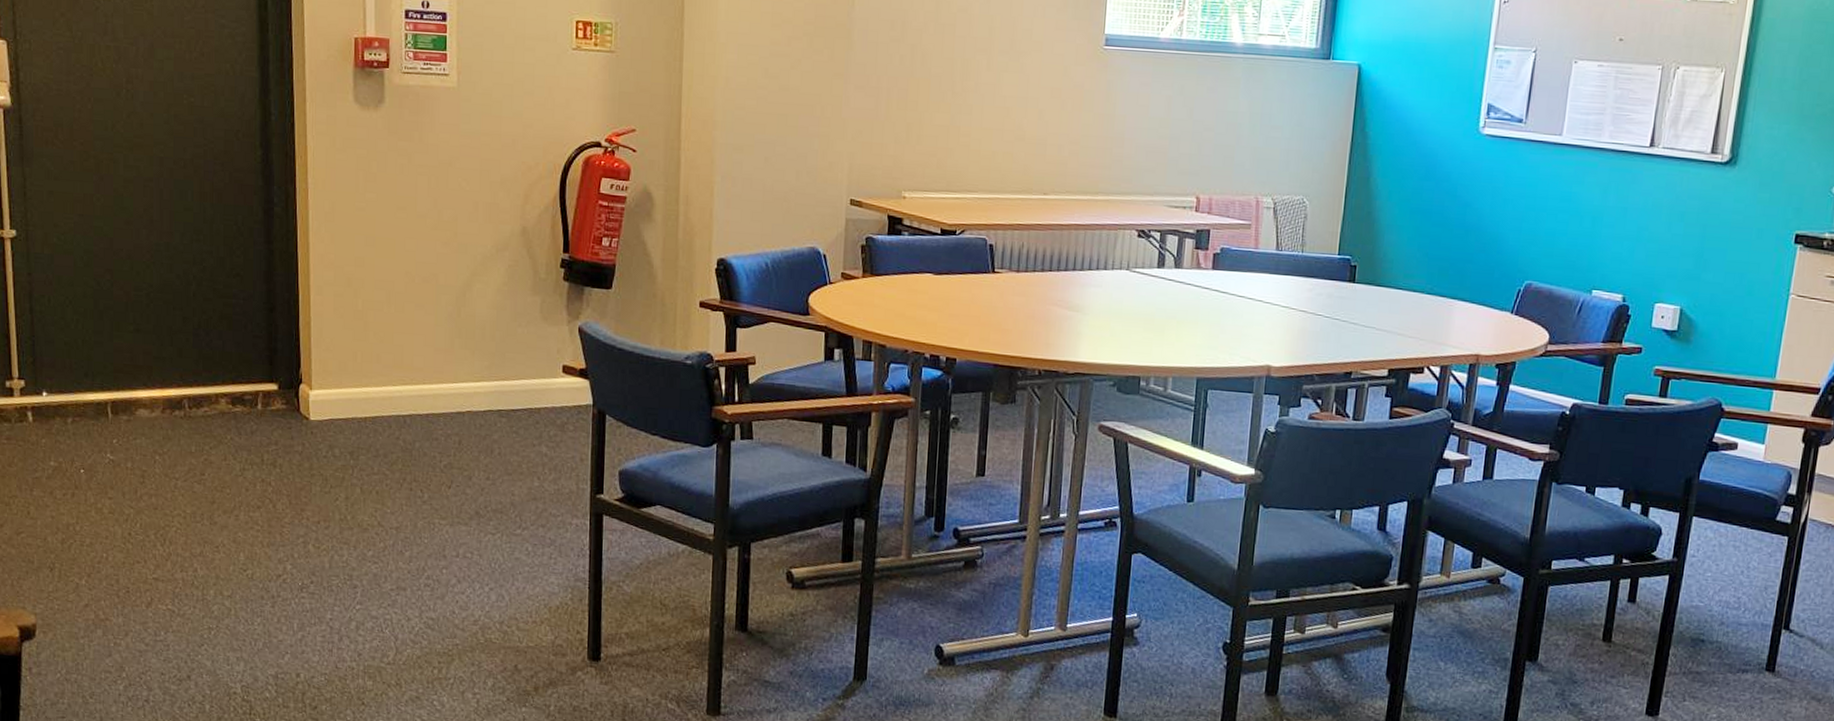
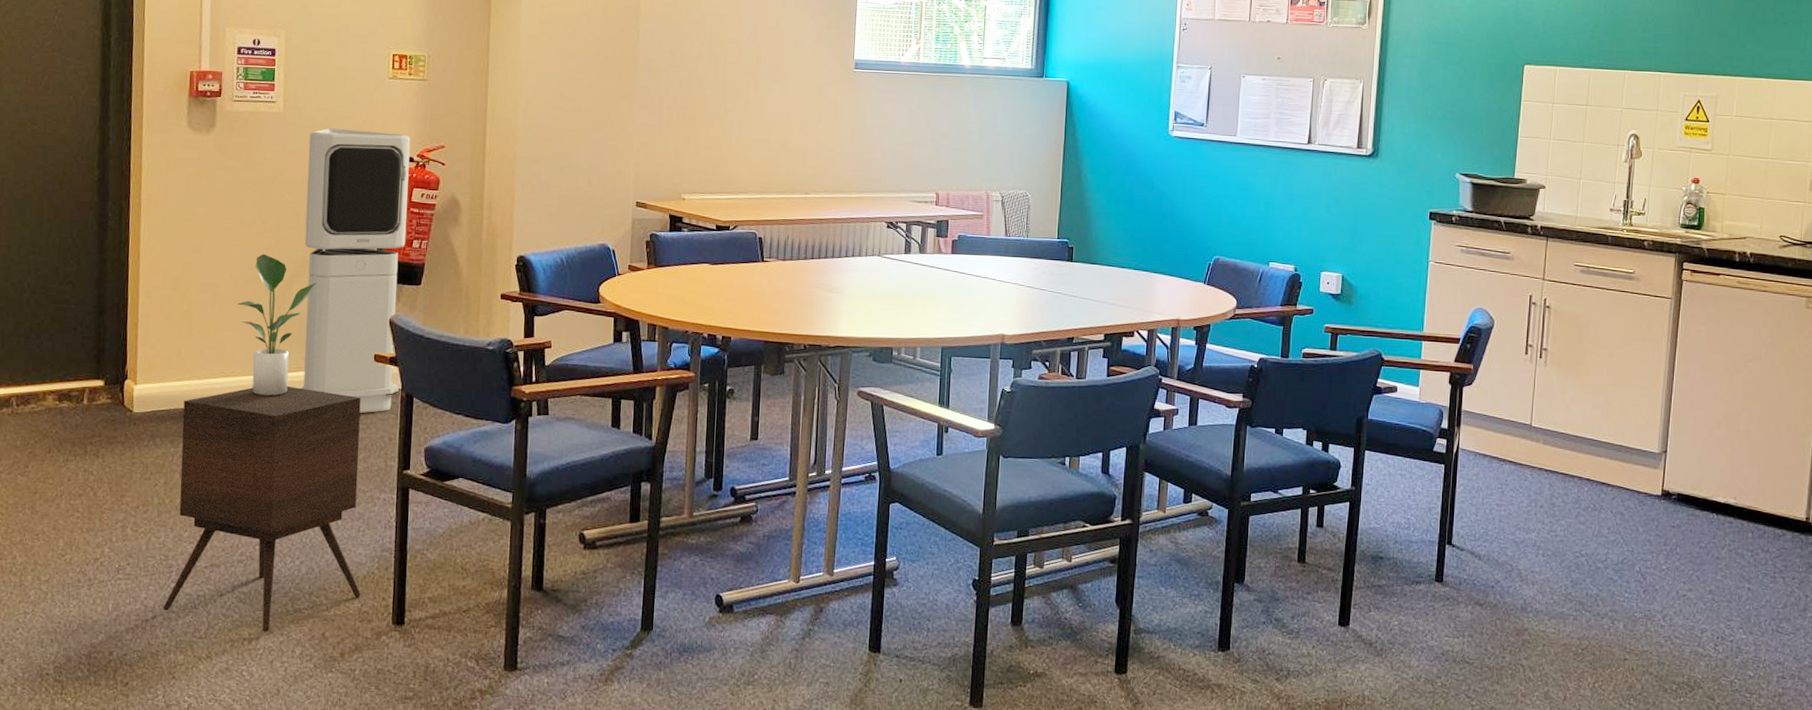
side table: none [349,396,554,661] -> present [163,385,361,632]
potted plant: none [415,248,499,408] -> present [237,253,316,397]
air purifier: none [484,106,598,431] -> present [301,128,411,414]

